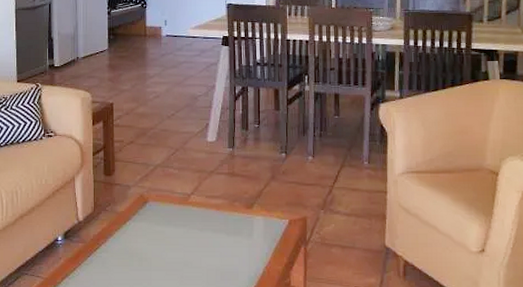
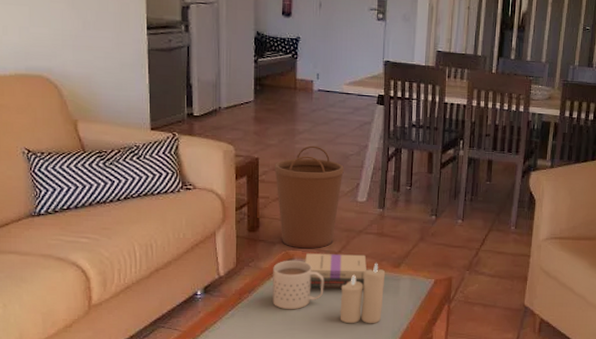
basket: none [128,89,193,191] -> present [275,145,344,249]
mug: none [129,203,179,255] -> present [272,260,324,310]
books: none [159,196,220,232] -> present [305,253,368,289]
candle: none [195,204,239,269] -> present [340,263,386,324]

